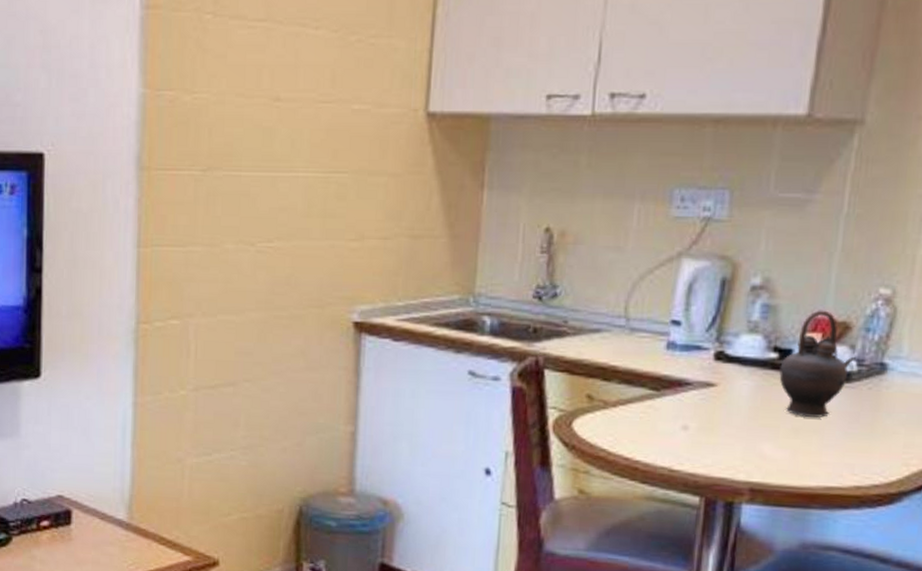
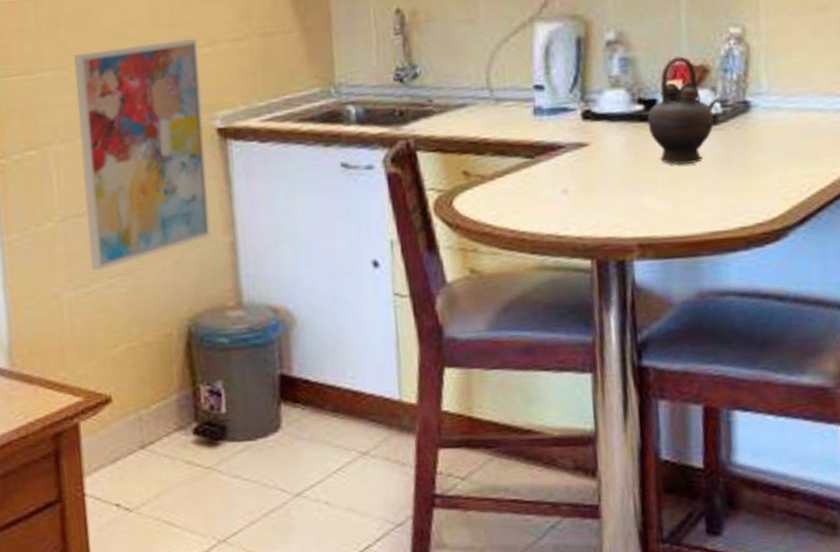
wall art: none [216,231,346,443] -> present [74,38,211,271]

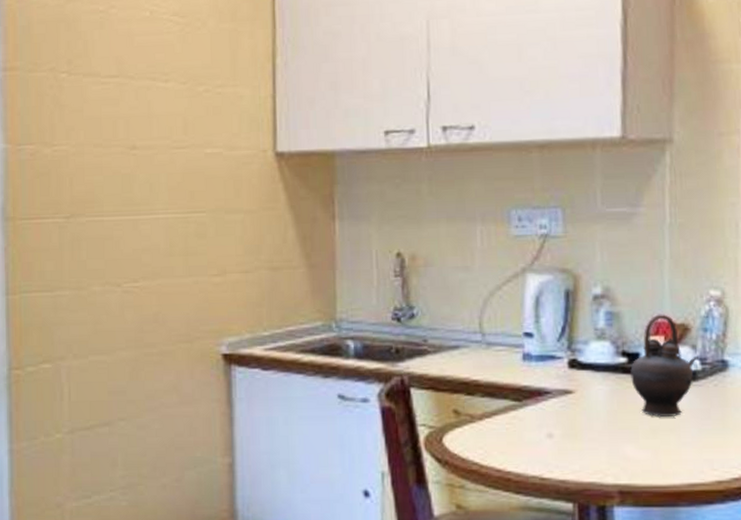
wall art: present [74,38,211,271] -> none [92,268,210,484]

